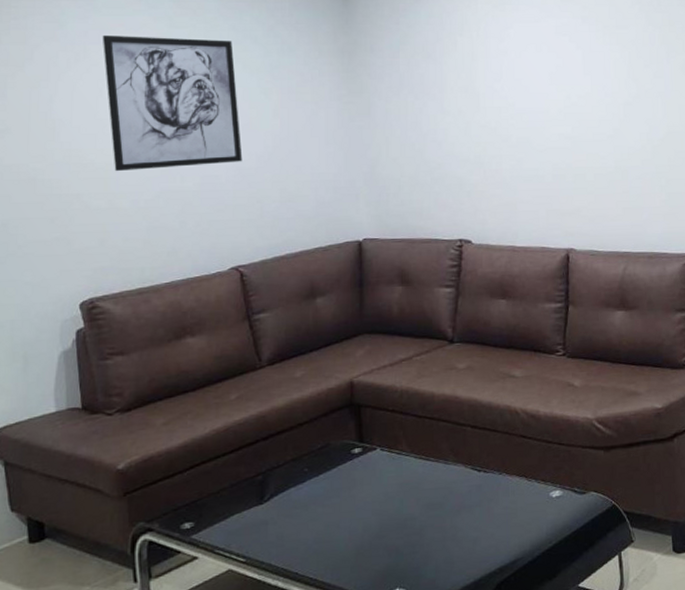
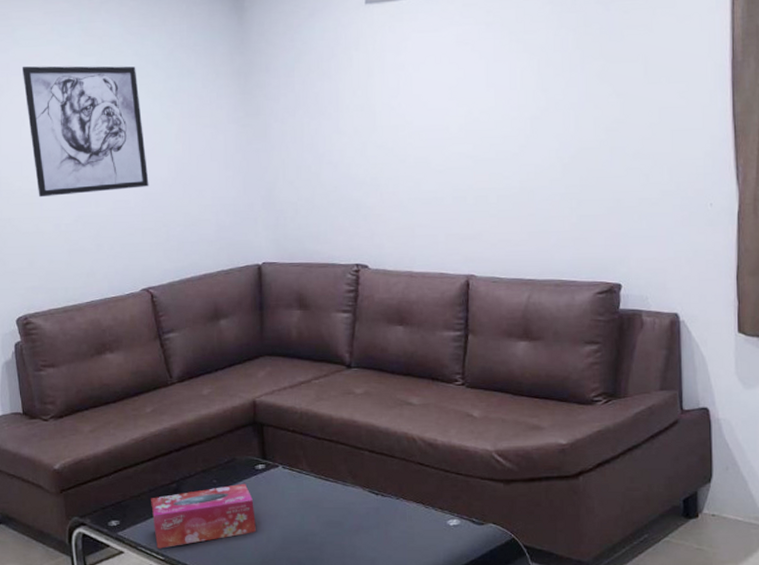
tissue box: none [232,469,350,550] -> present [151,483,256,549]

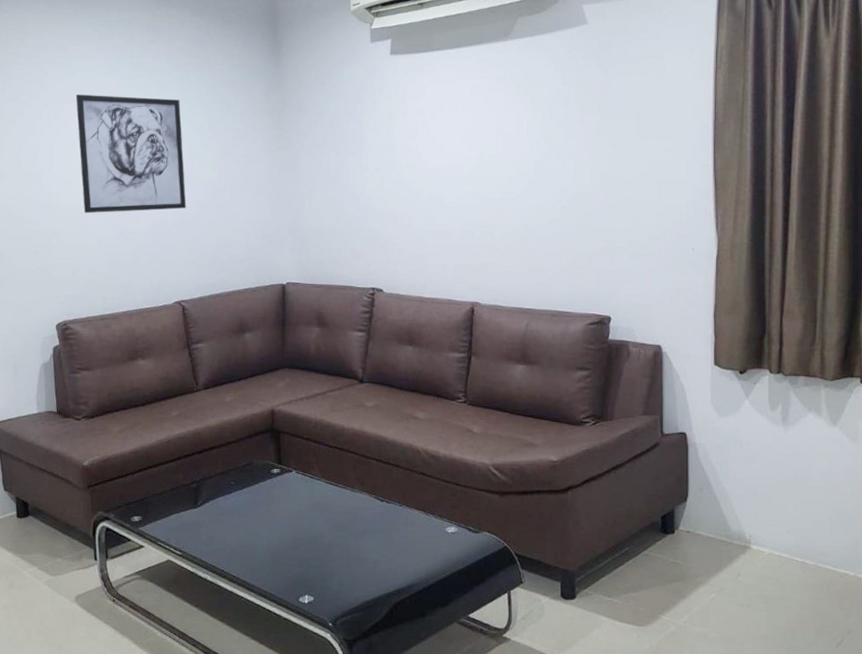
tissue box: present [151,483,256,549] -> none [172,485,269,545]

